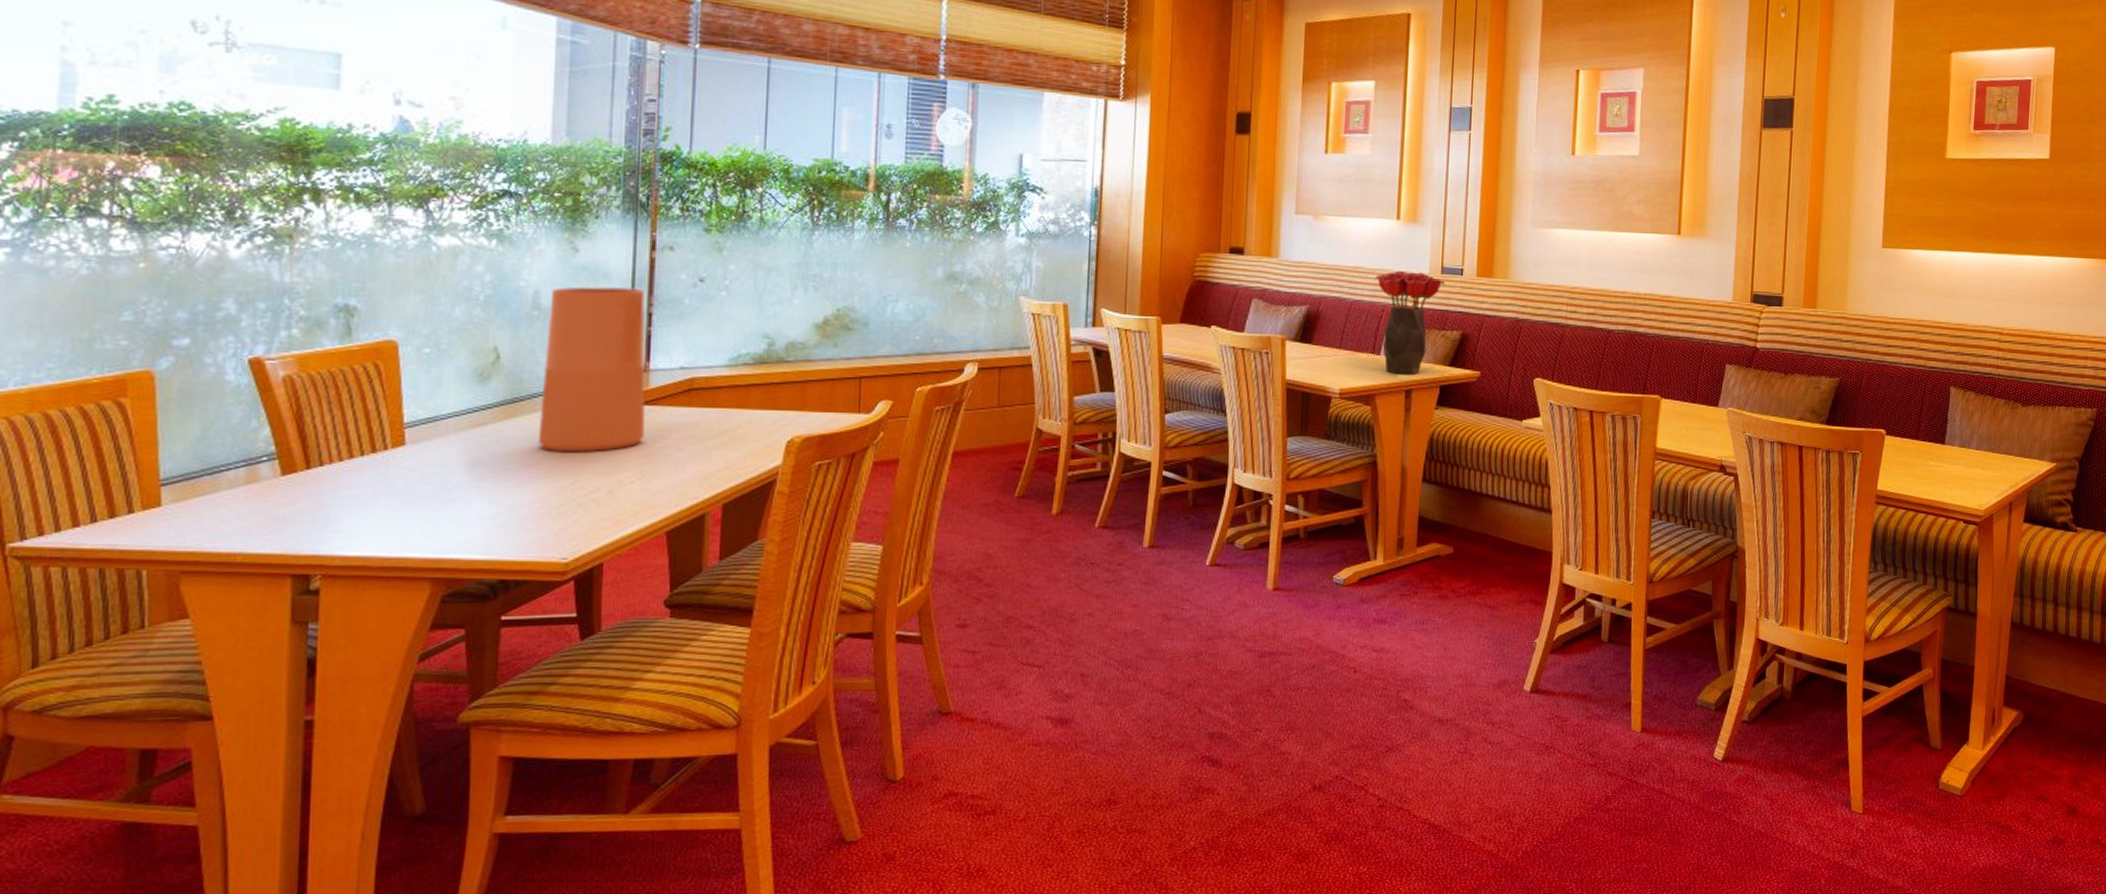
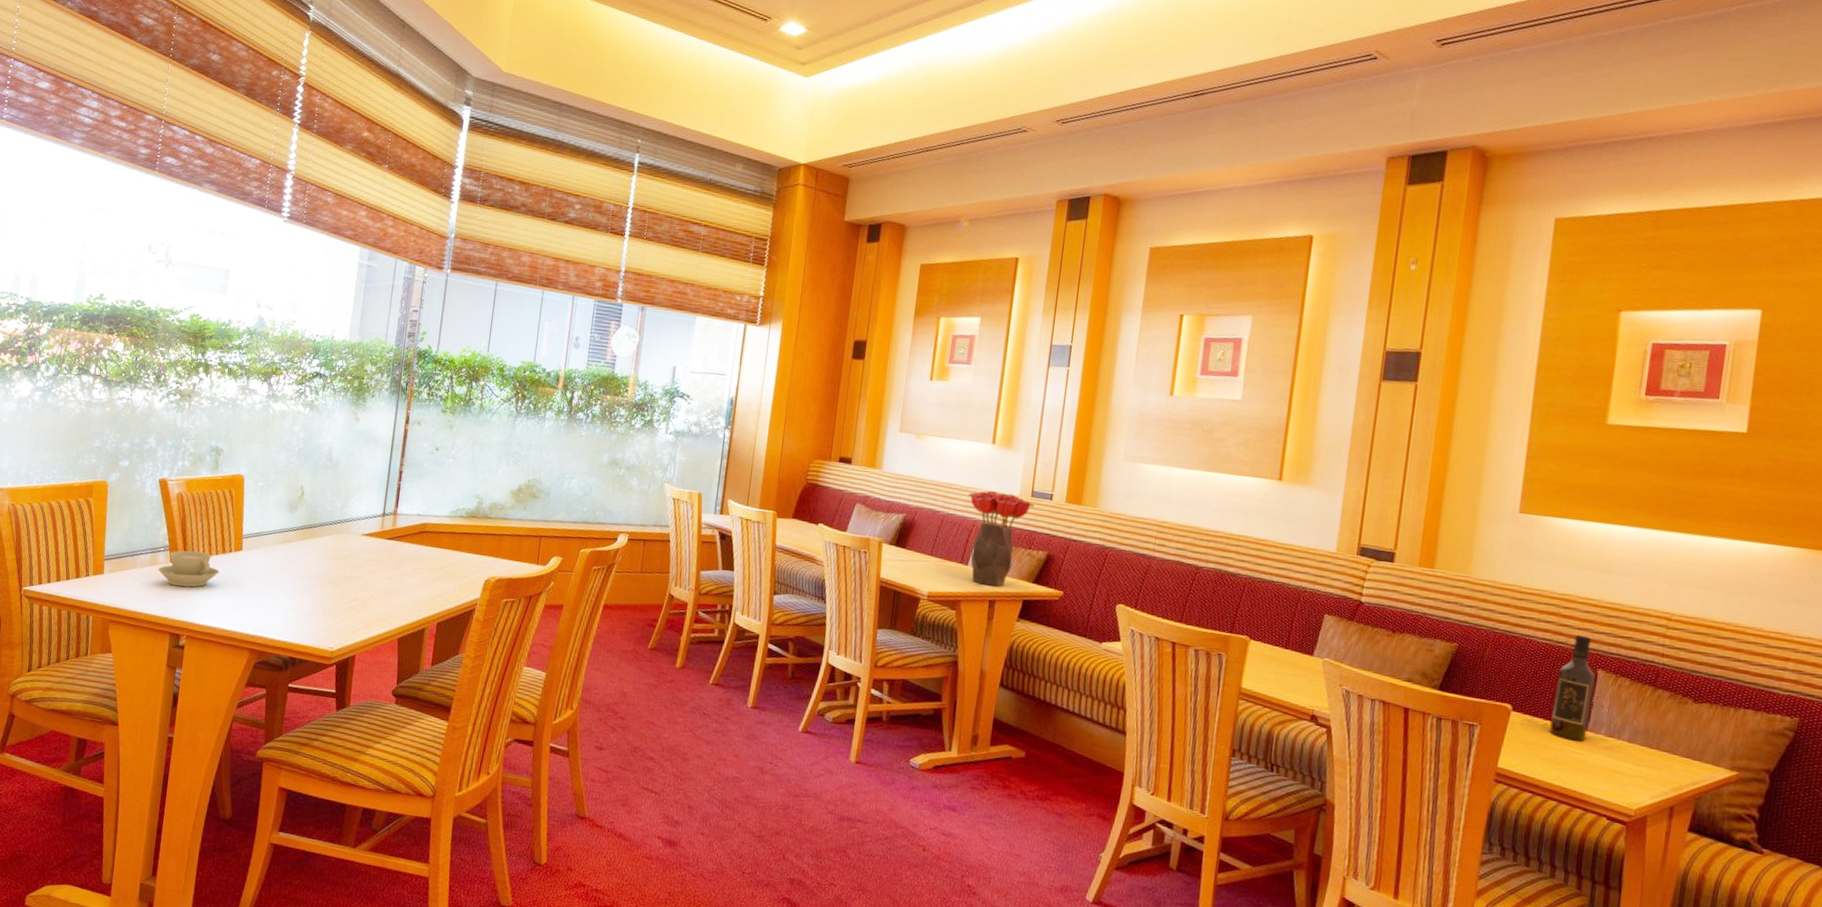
cup: none [260,455,369,508] -> present [158,550,220,587]
vase: present [537,286,646,453] -> none [322,446,399,571]
wine bottle: none [1915,356,1949,457] -> present [1548,634,1596,743]

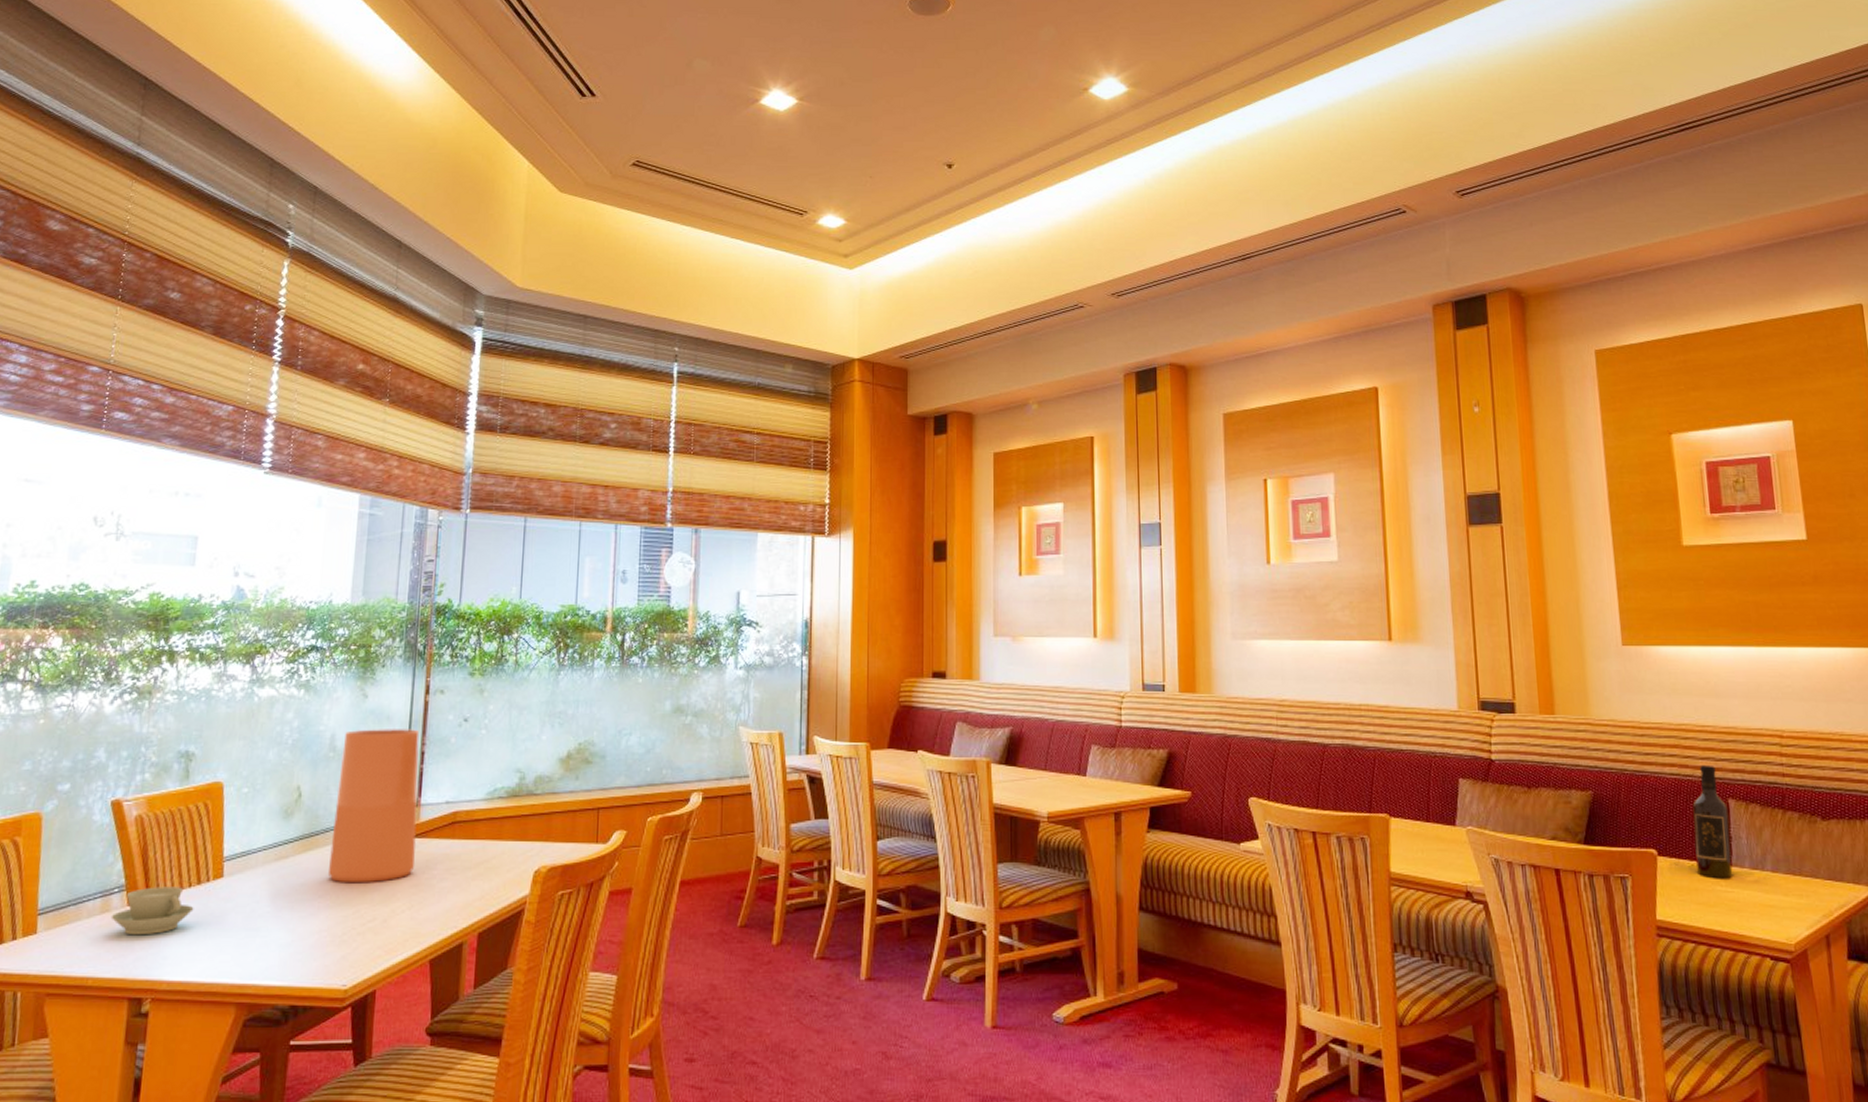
vase: none [322,446,399,571] -> present [327,729,420,884]
bouquet: present [968,490,1034,588] -> none [1076,688,1147,797]

